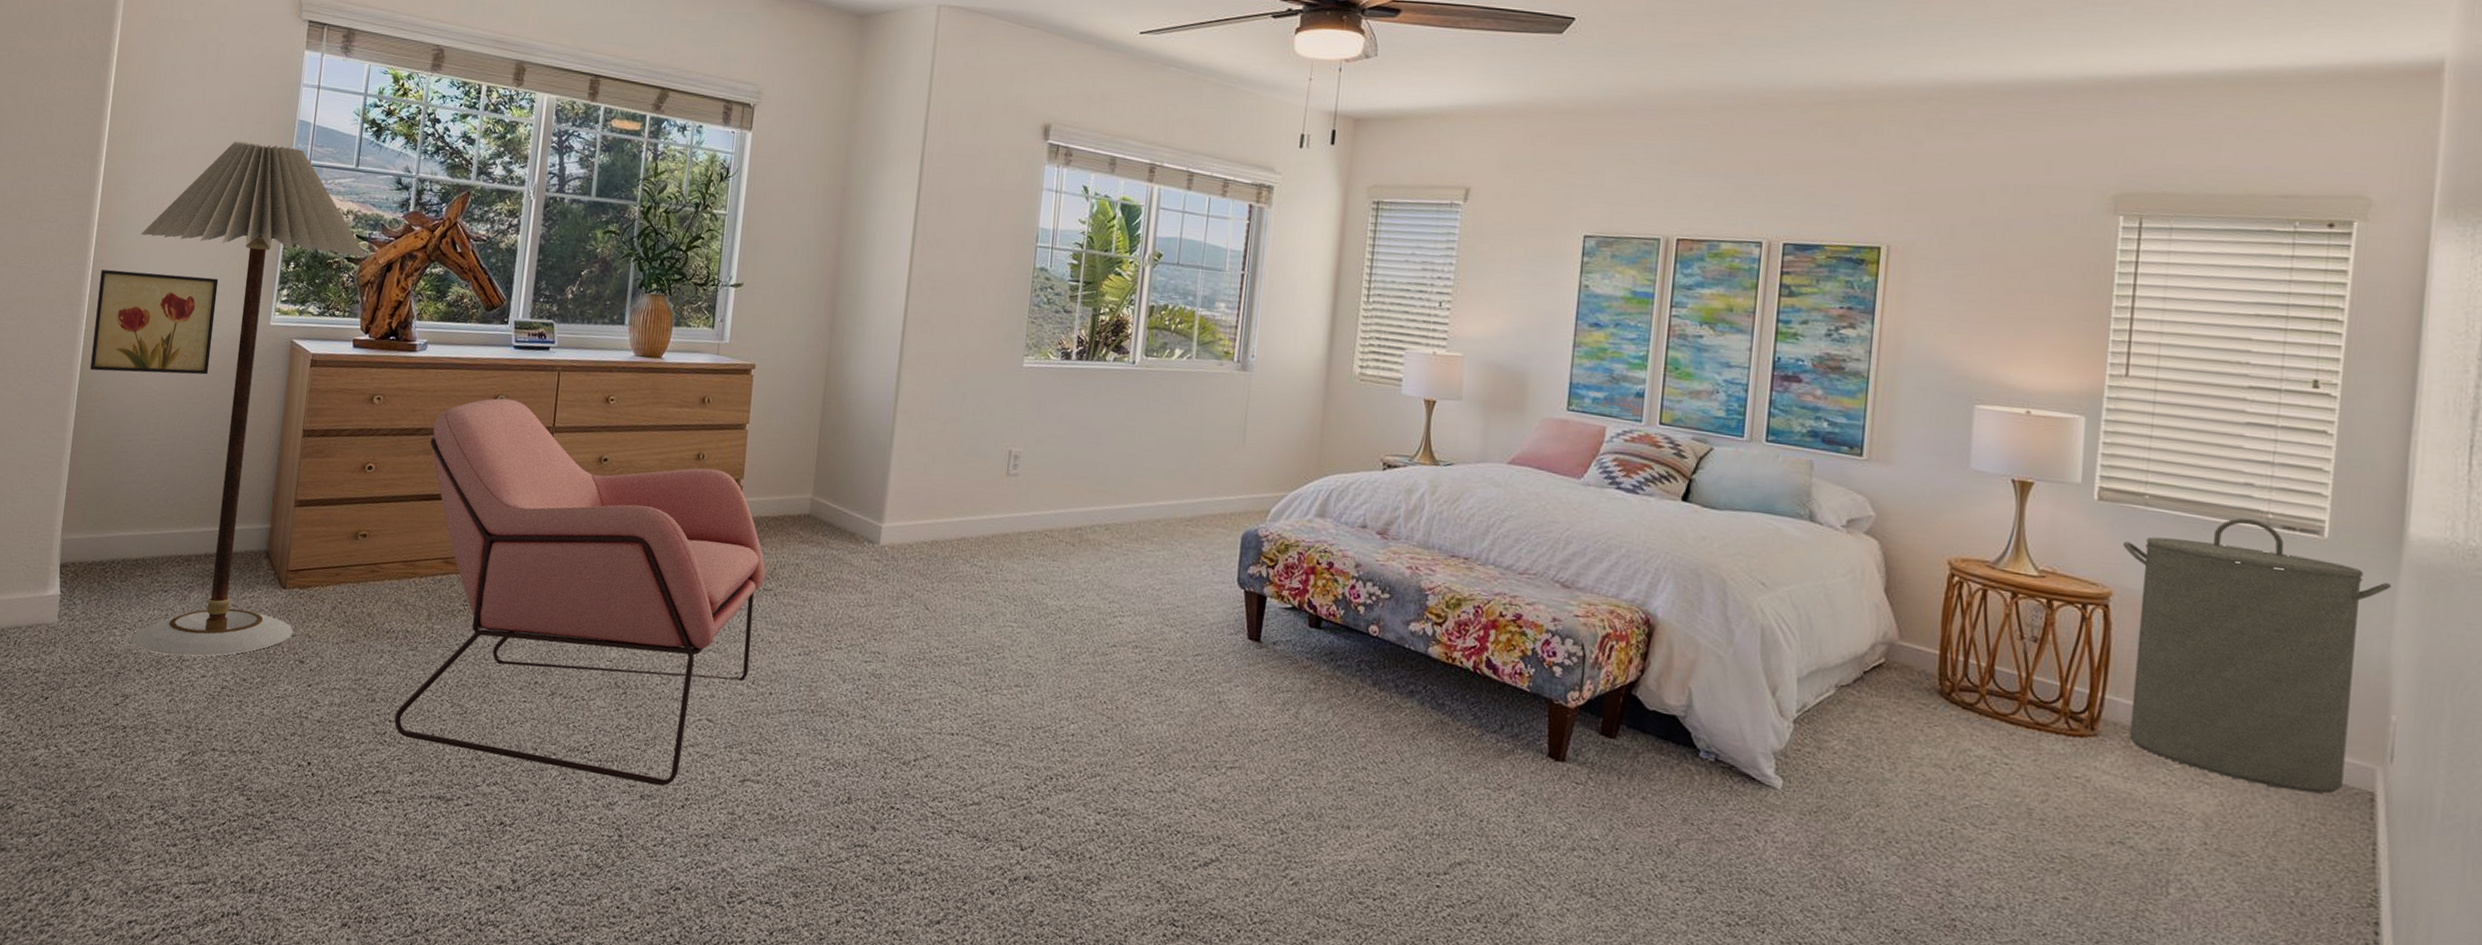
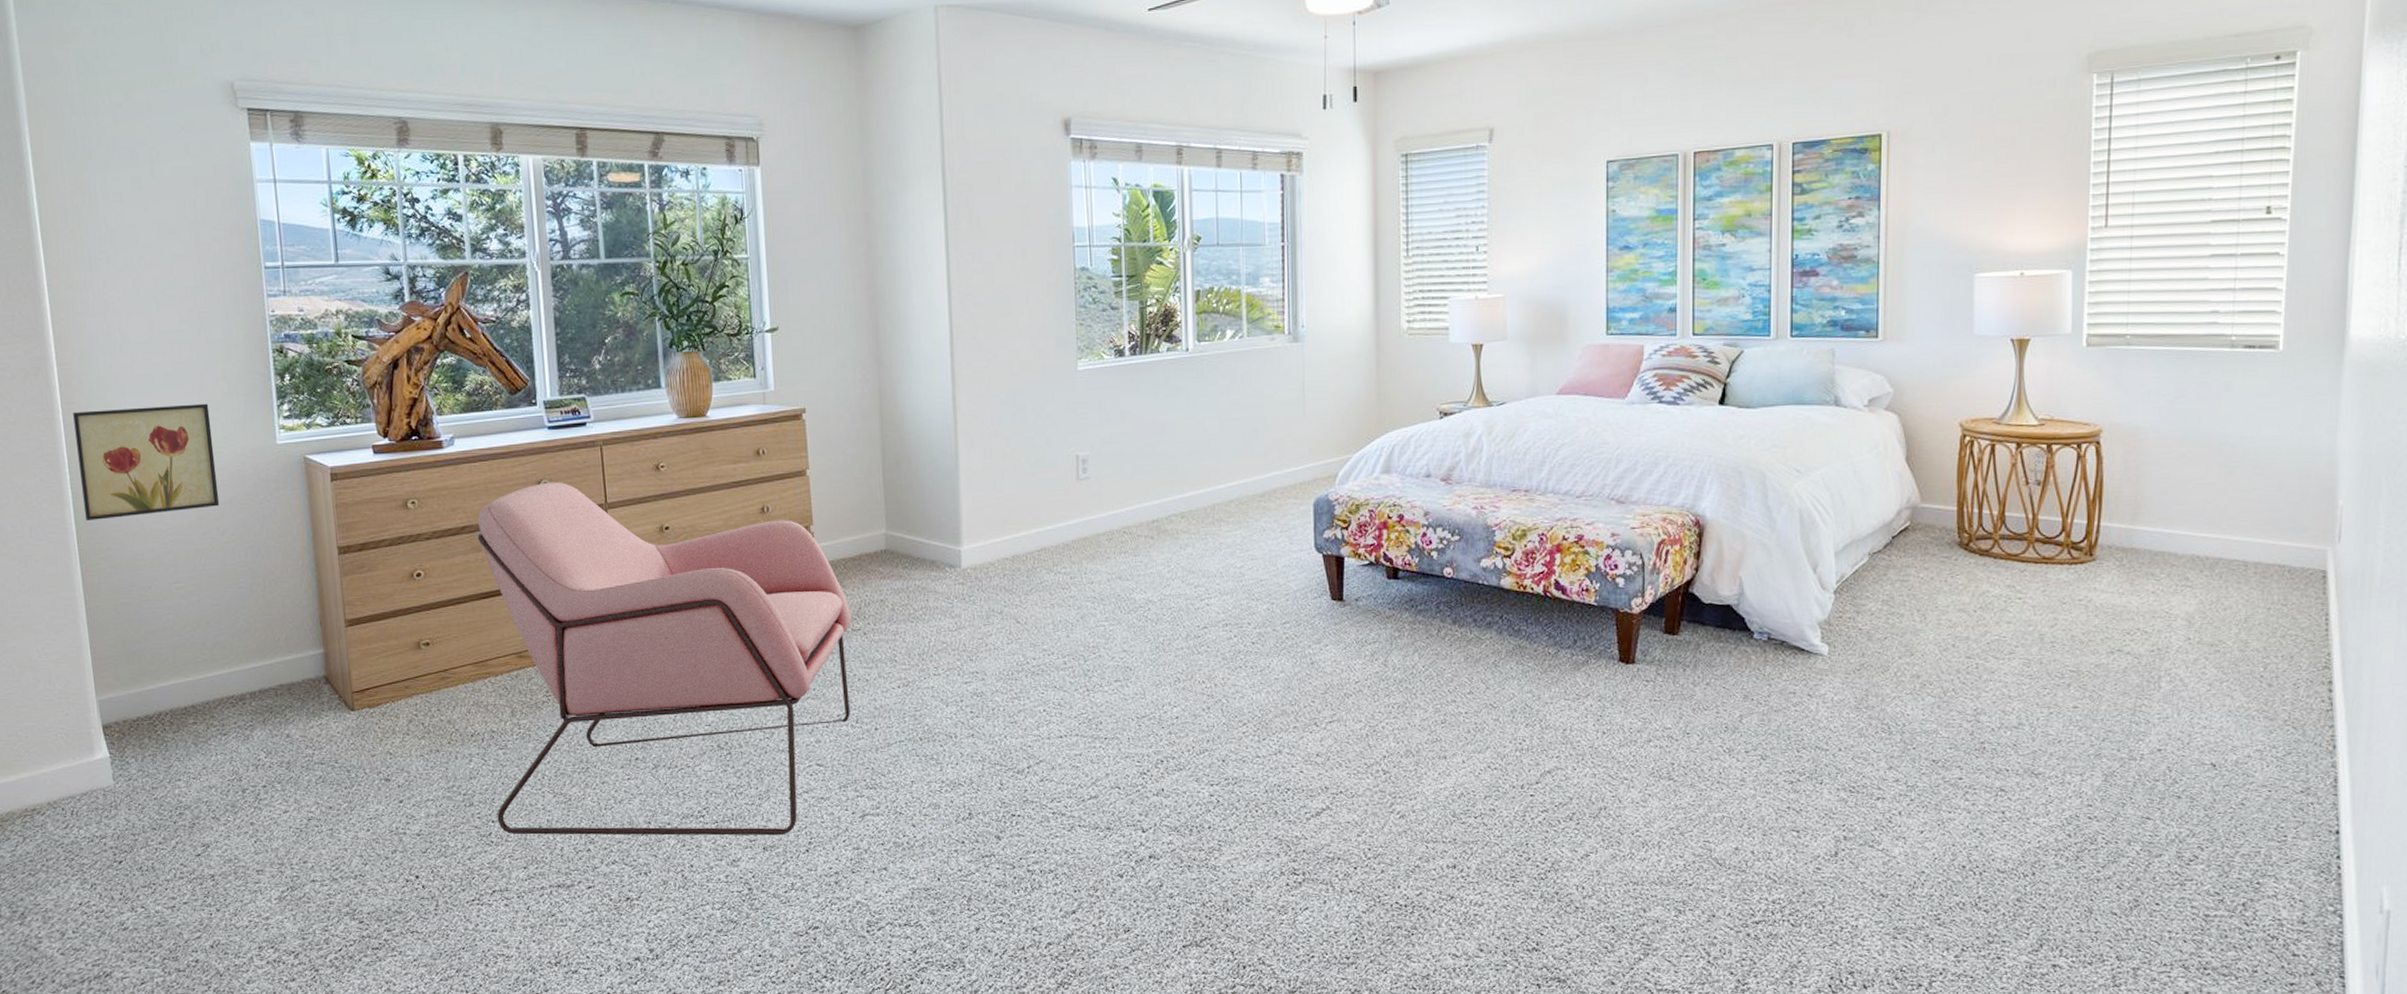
floor lamp: present [132,141,367,657] -> none [108,250,372,797]
laundry hamper: present [2123,517,2391,794] -> none [2110,343,2336,580]

